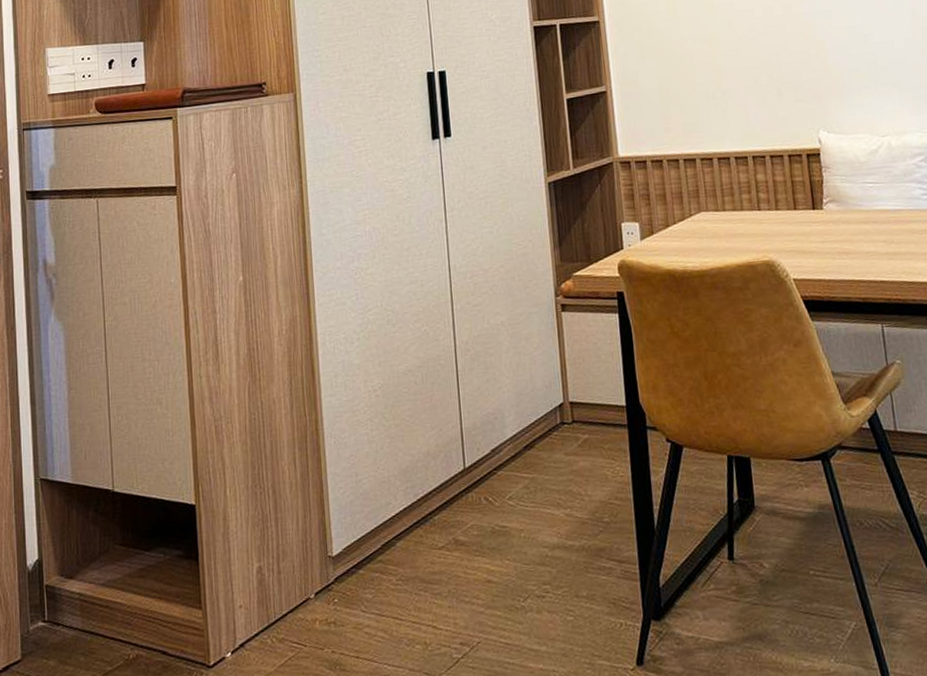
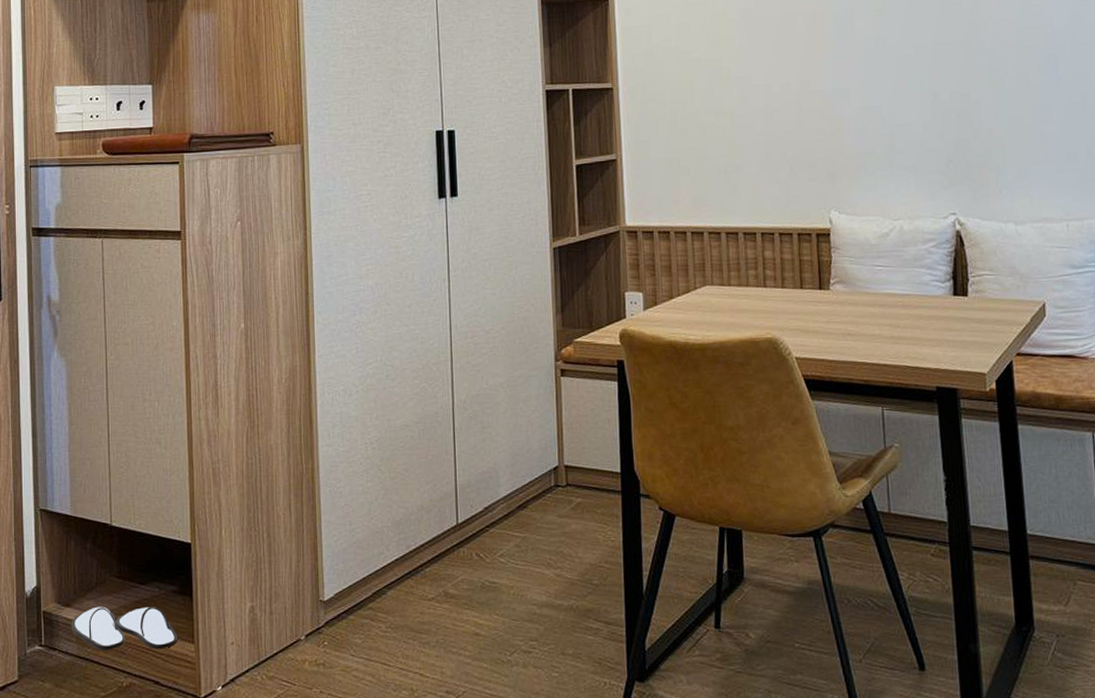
slippers: none [75,573,185,624] -> present [71,606,178,652]

